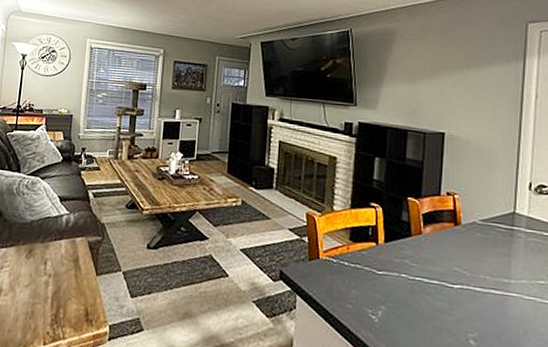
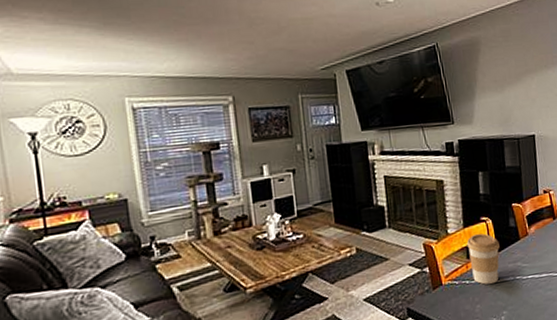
coffee cup: none [351,218,387,273] -> present [466,233,500,285]

